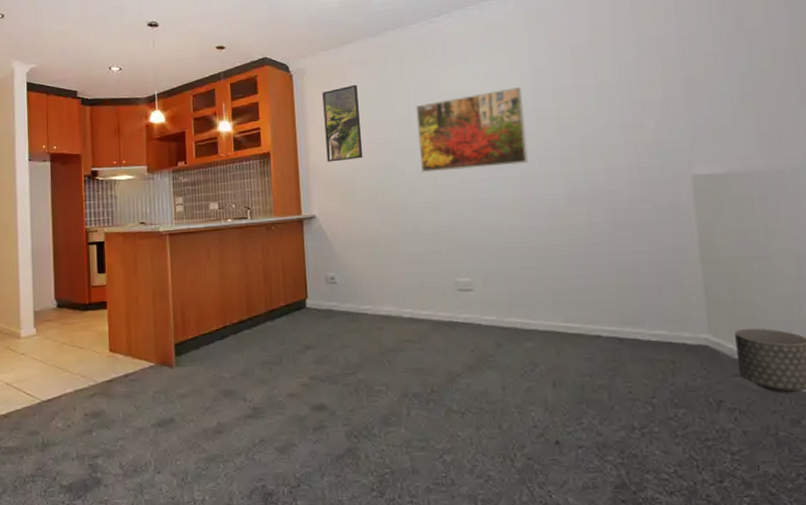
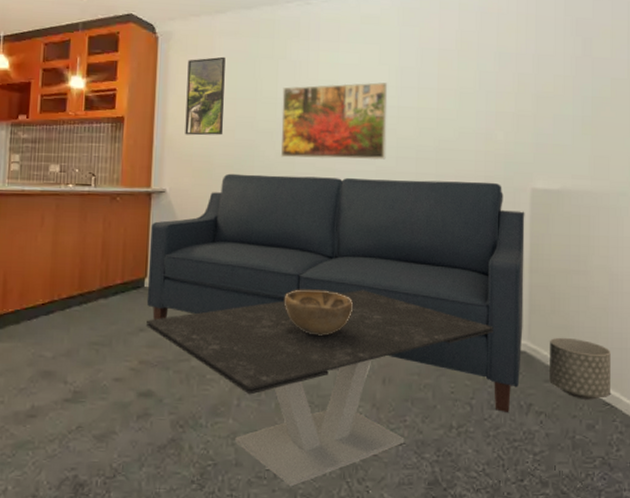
sofa: none [306,173,705,410] -> present [146,173,525,412]
coffee table: none [312,294,668,492] -> present [146,290,494,486]
decorative bowl: none [441,297,513,343] -> present [284,289,354,336]

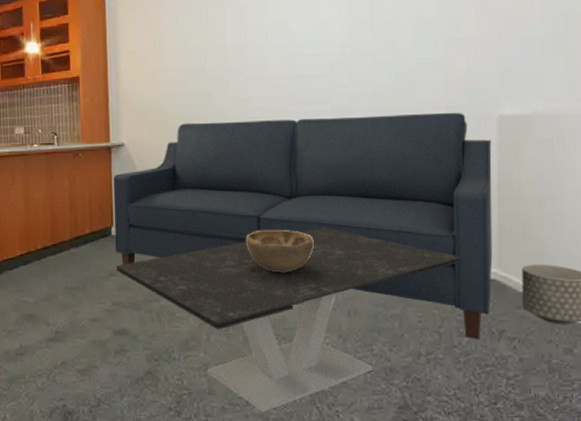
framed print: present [185,56,226,136] -> none [136,9,175,89]
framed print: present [280,82,388,160] -> none [231,20,341,104]

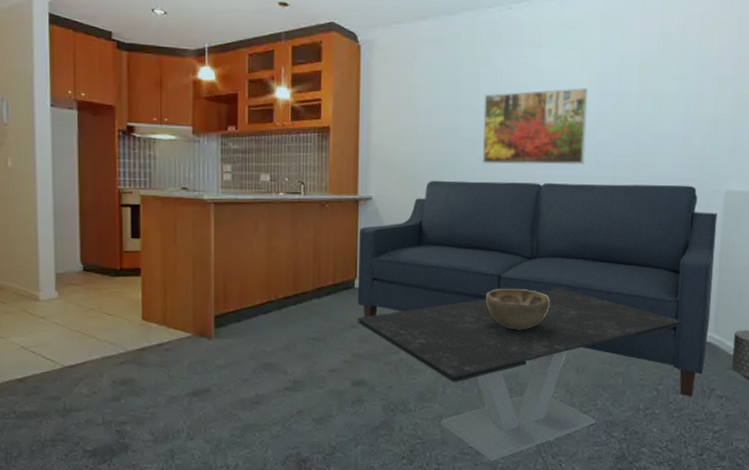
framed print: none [231,20,341,104] -> present [482,88,588,166]

